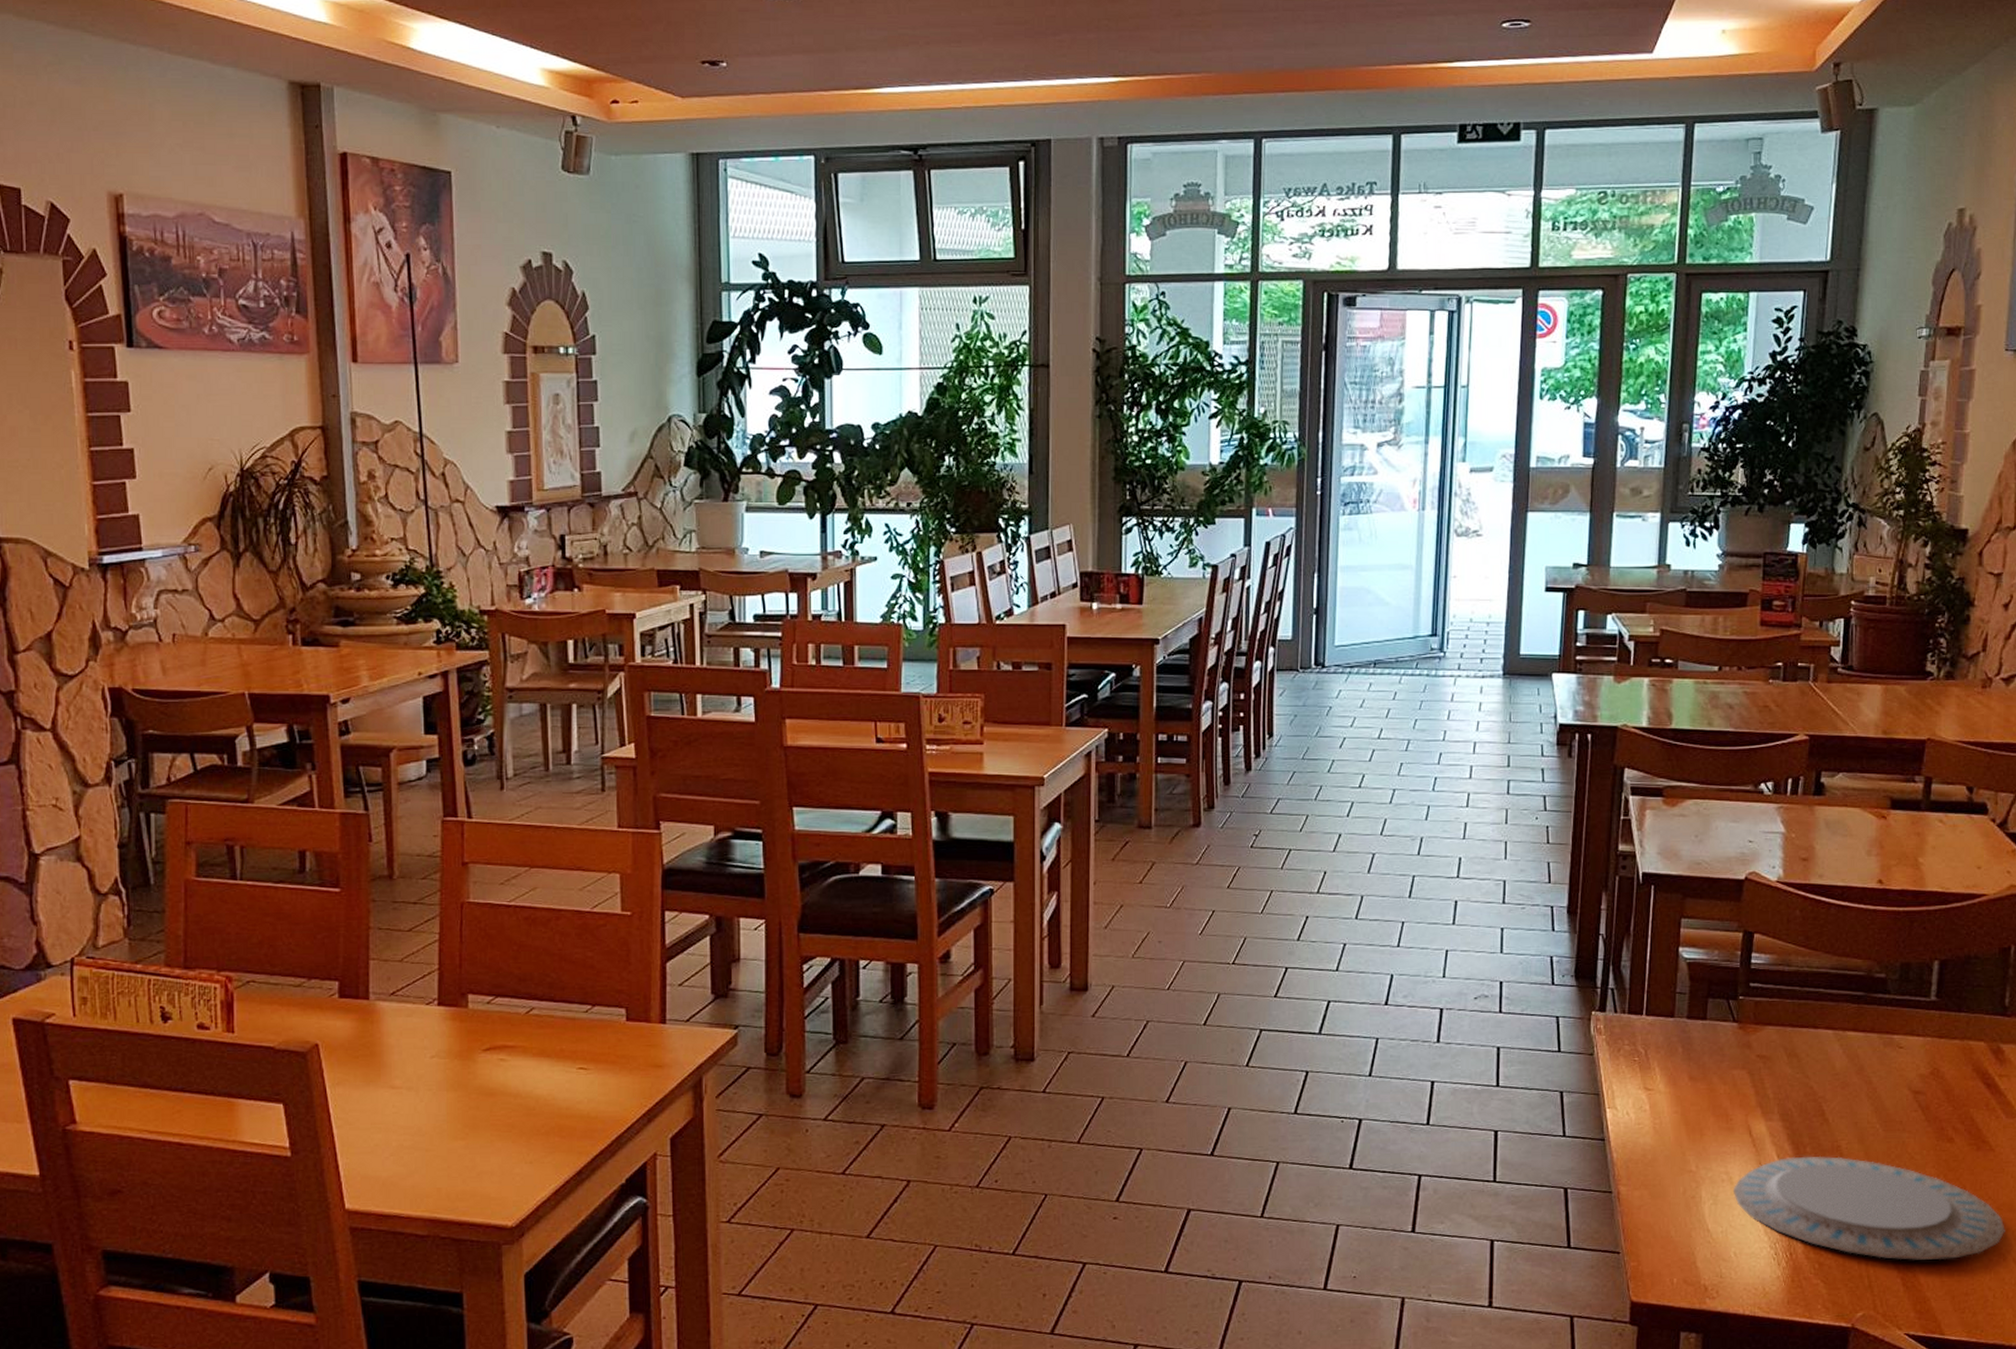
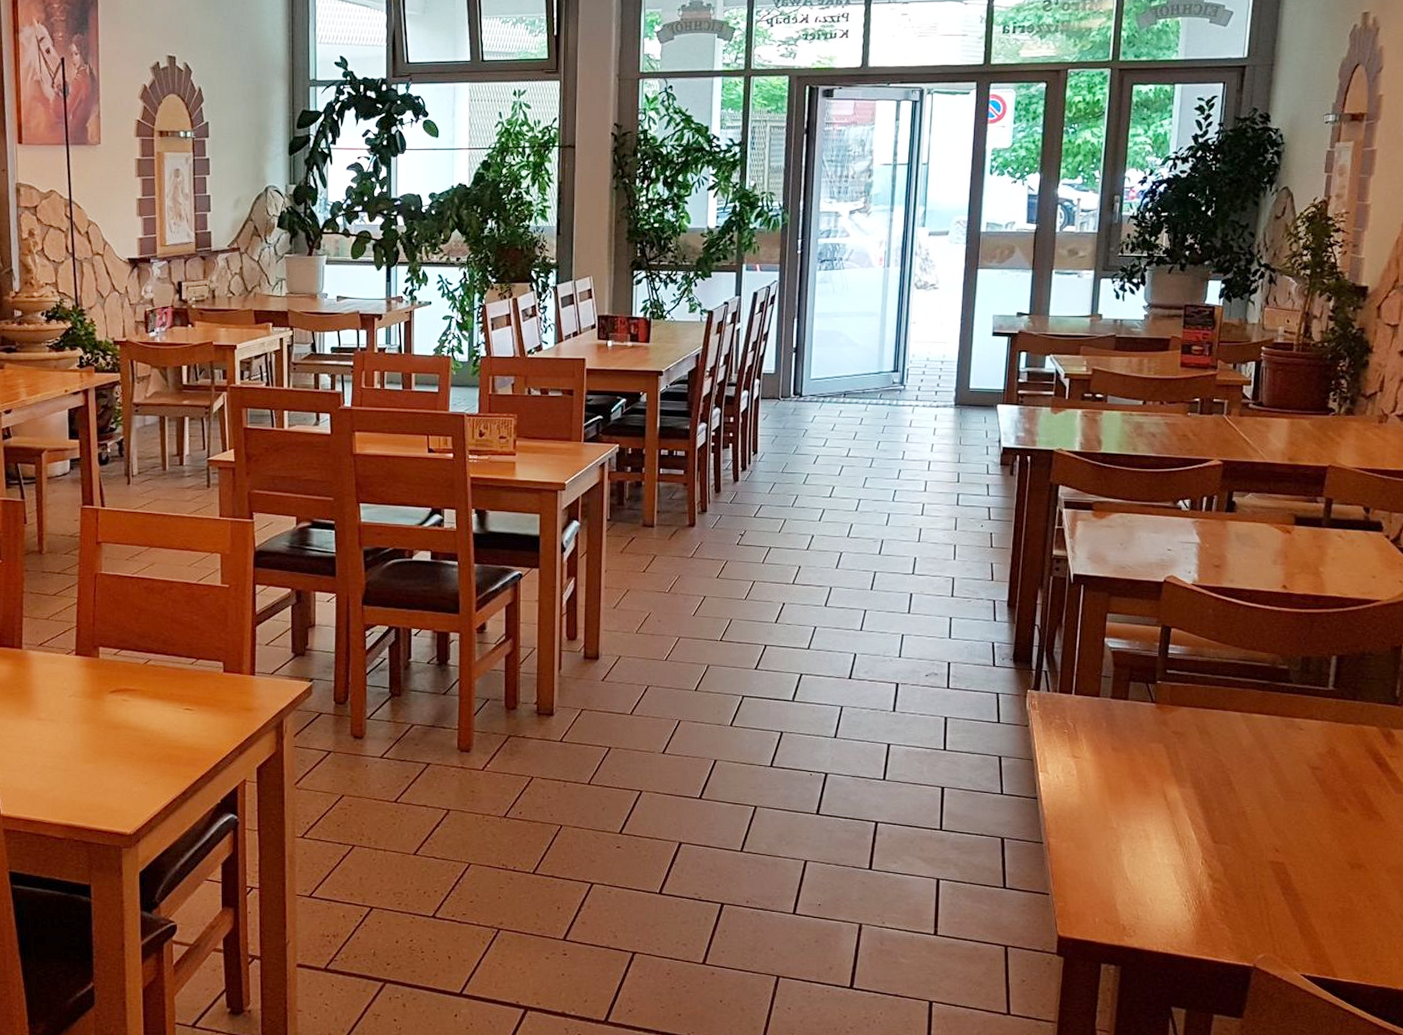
plate: present [1732,1155,2005,1260] -> none [1149,819,1393,912]

